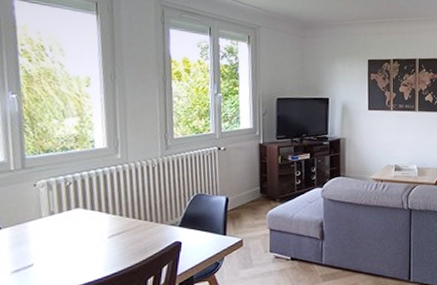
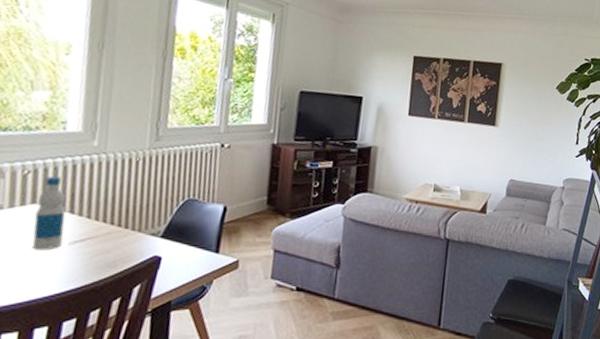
bottle: none [79,185,104,244] -> present [32,176,66,251]

